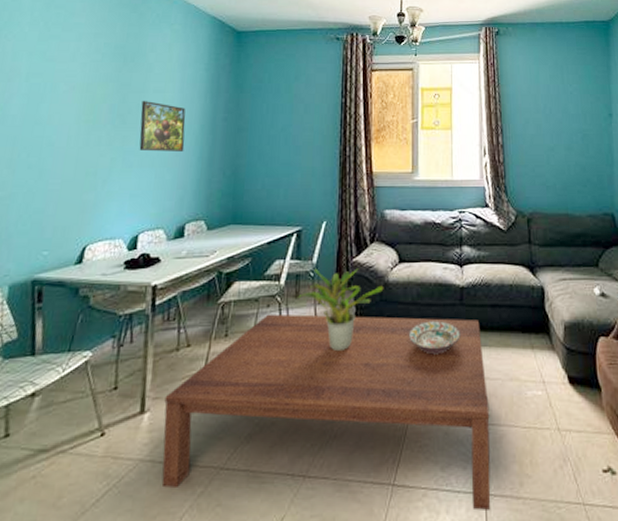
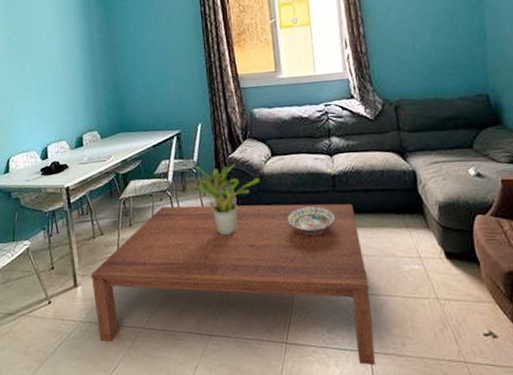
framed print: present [139,101,186,152] -> none [29,30,71,75]

